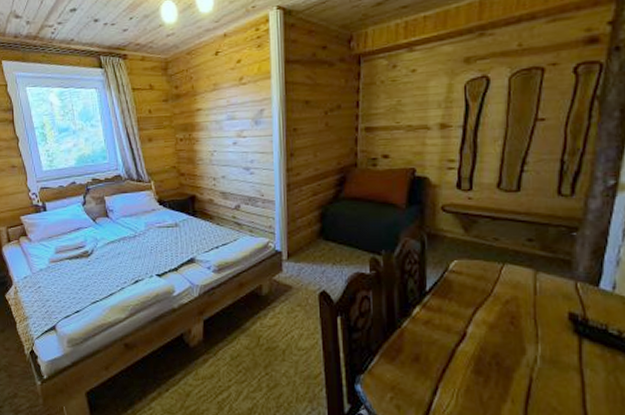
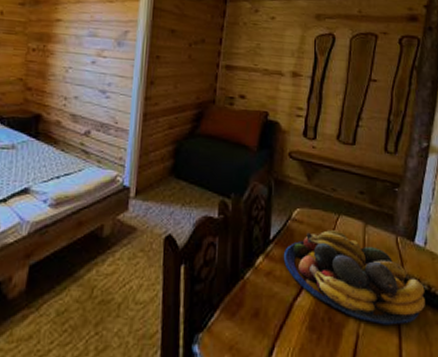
fruit bowl: none [441,279,614,370] -> present [283,230,425,325]

